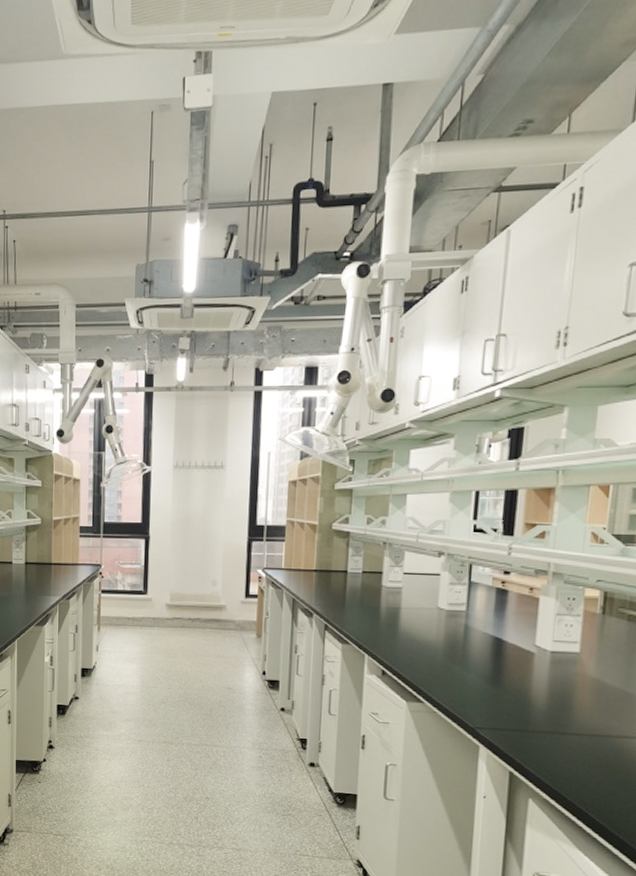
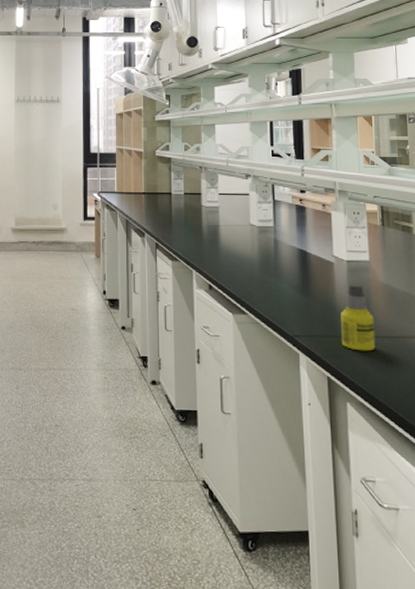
bottle: none [532,676,576,749] -> present [341,284,376,352]

